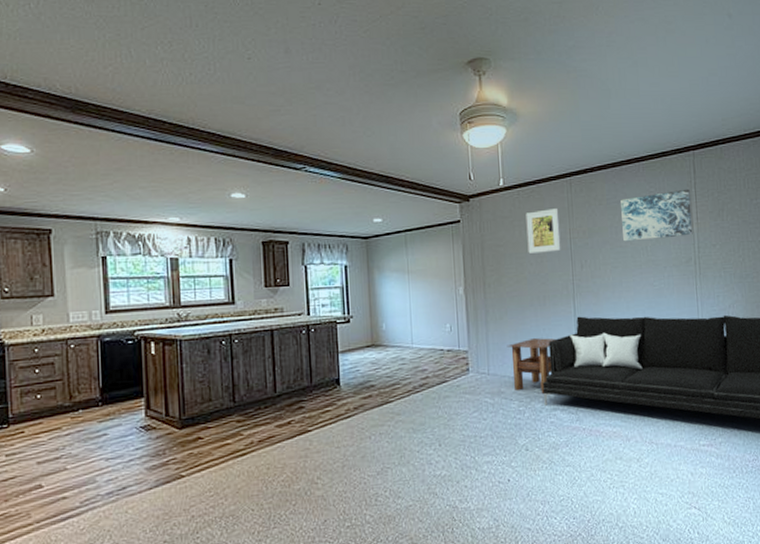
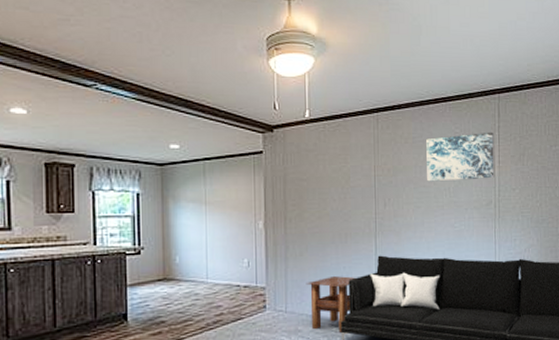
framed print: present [525,207,561,254] -> none [331,143,365,189]

